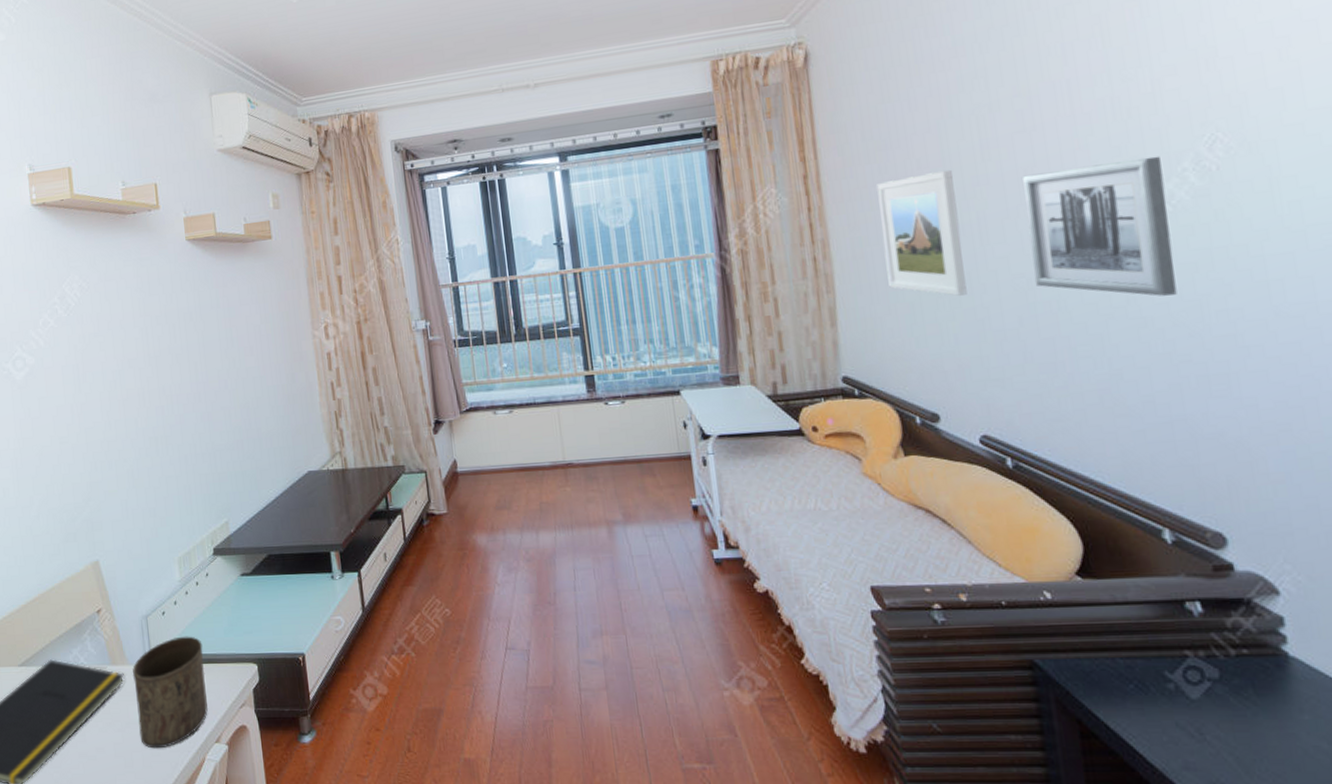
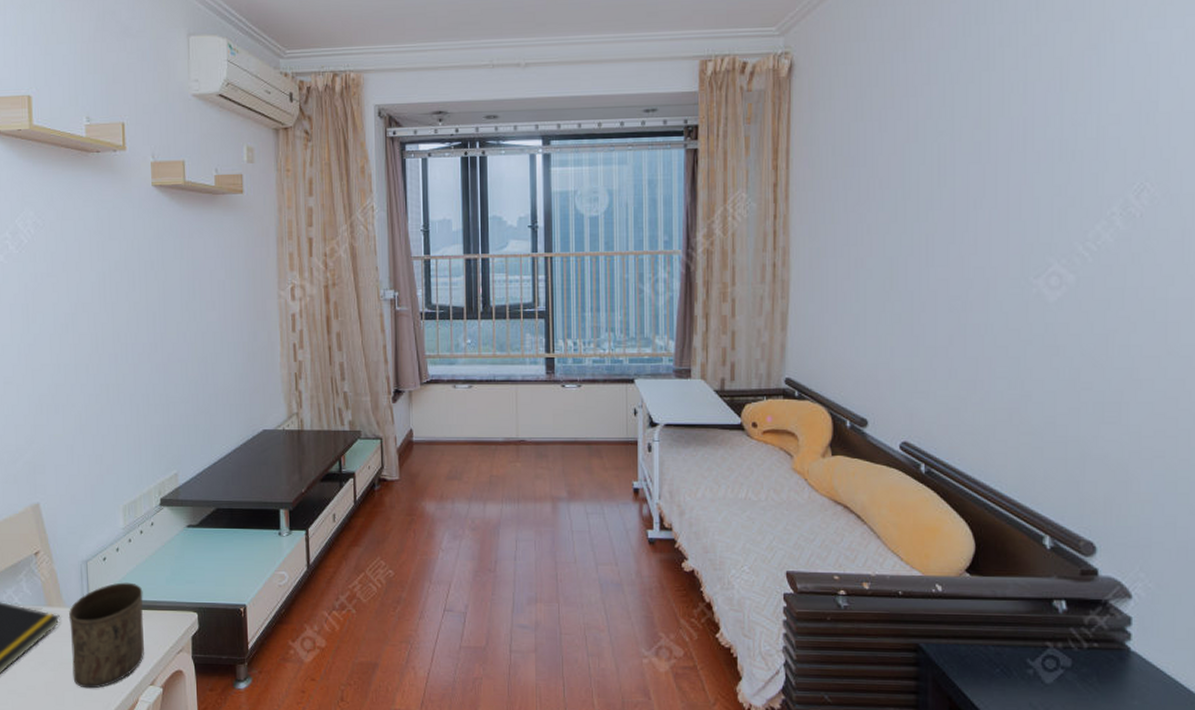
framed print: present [877,169,967,296] -> none [839,192,909,312]
wall art: present [1023,156,1177,296] -> none [968,198,1094,328]

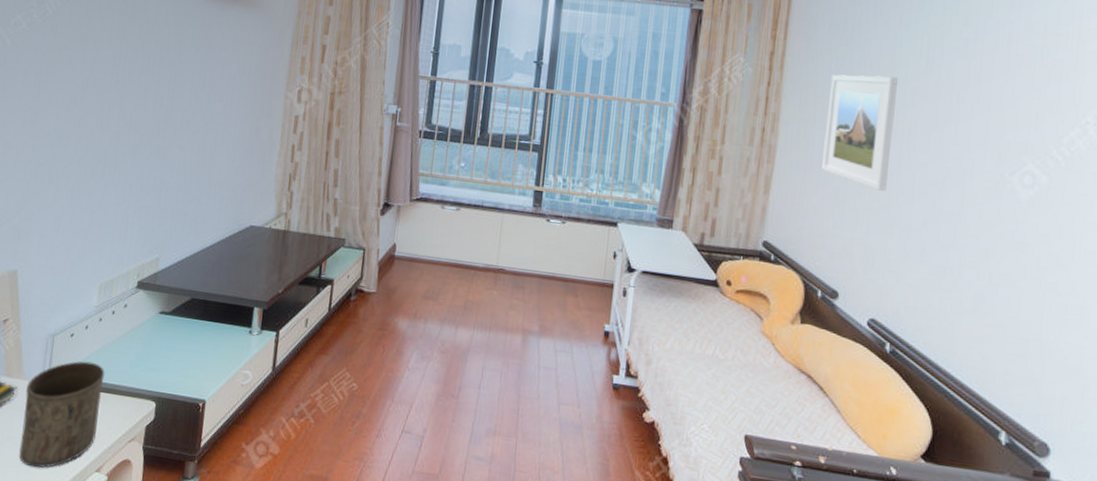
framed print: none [839,192,909,312] -> present [822,74,898,191]

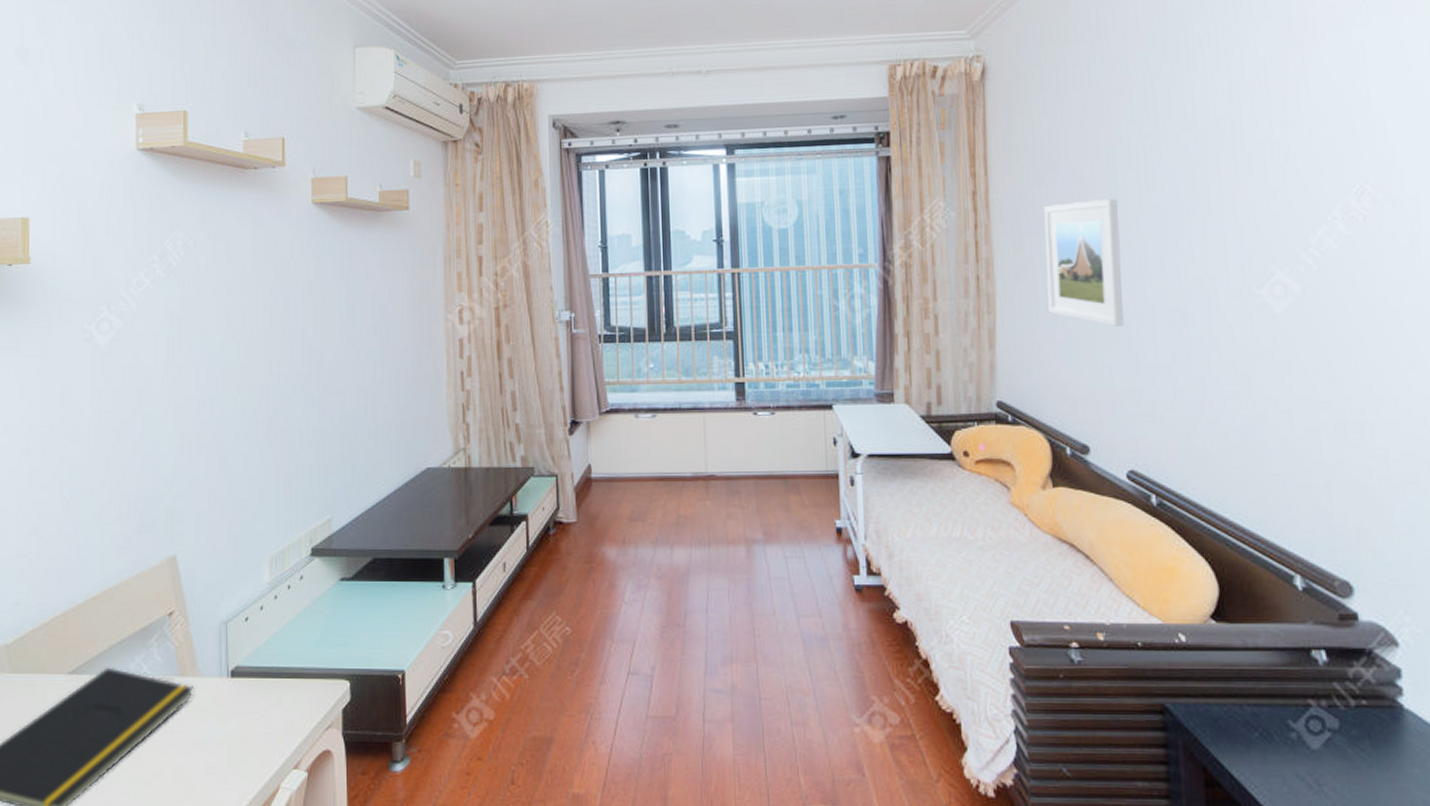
cup: present [19,361,105,468] -> none [203,646,289,774]

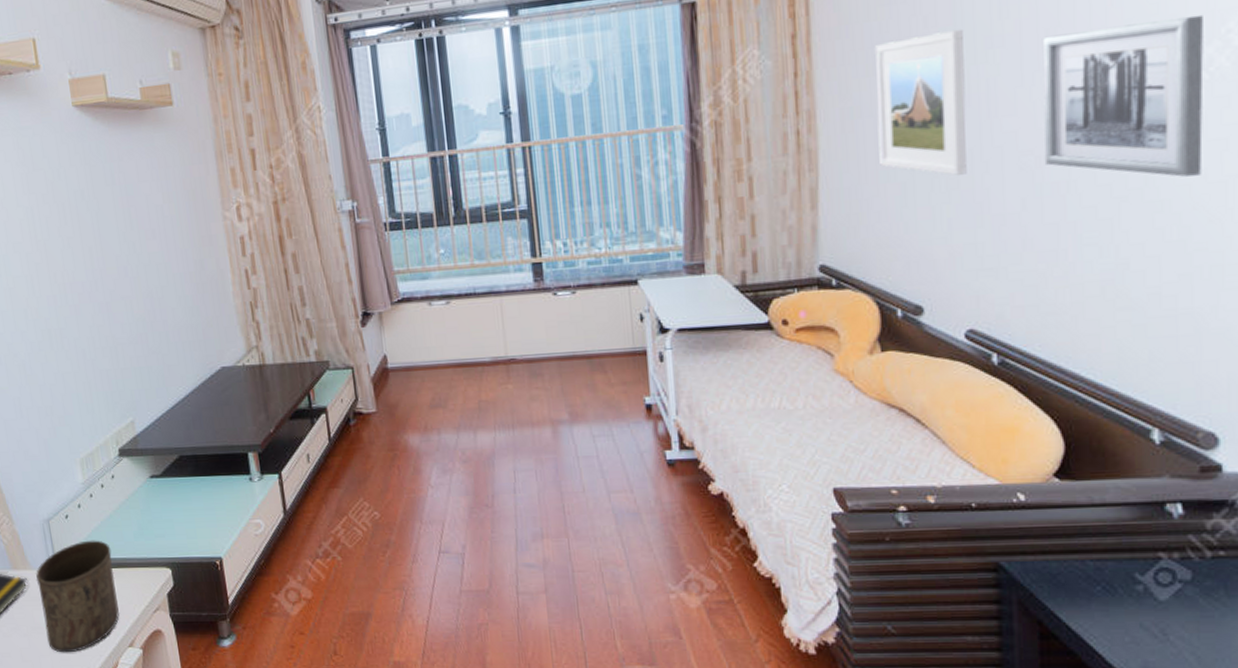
cup: none [203,646,289,774] -> present [36,540,120,653]
wall art: none [1184,202,1321,341] -> present [1043,14,1204,177]

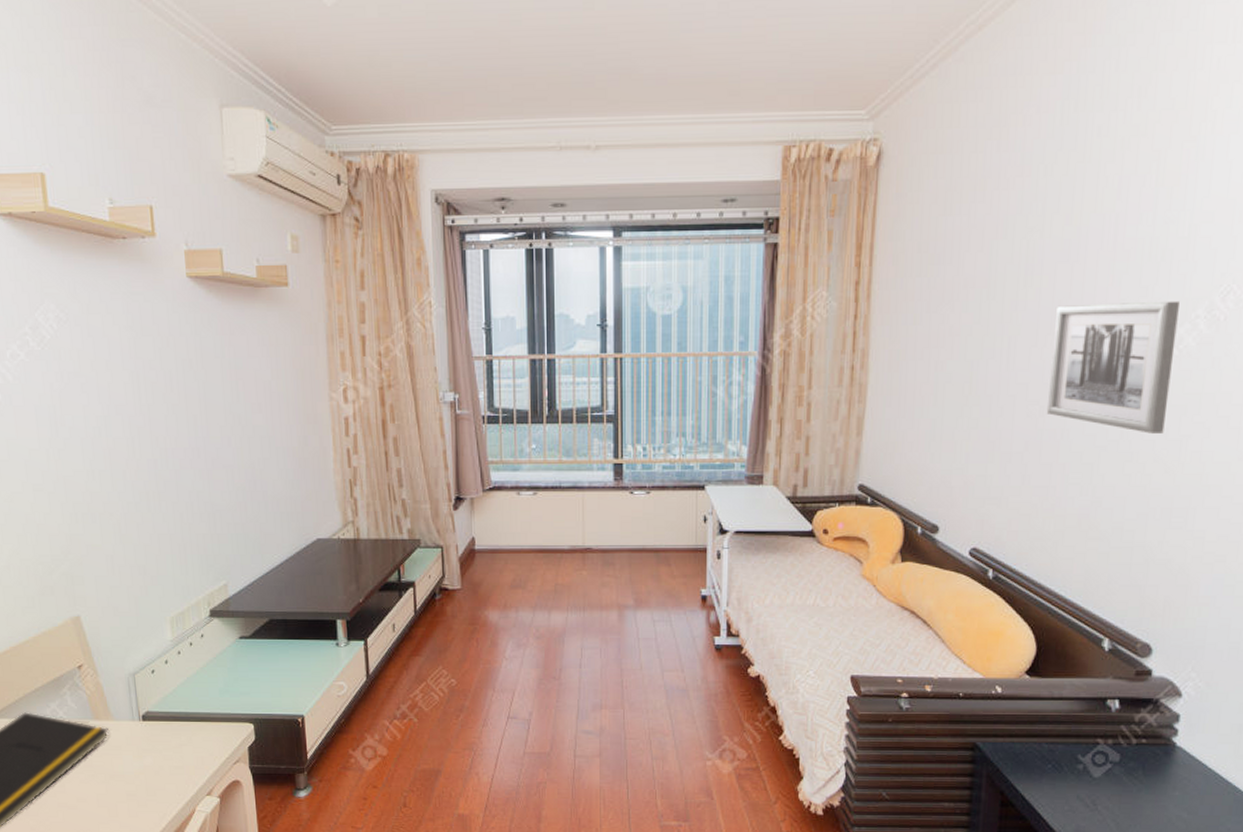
cup: present [36,540,120,653] -> none [117,695,199,800]
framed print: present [875,29,967,176] -> none [917,291,994,416]

